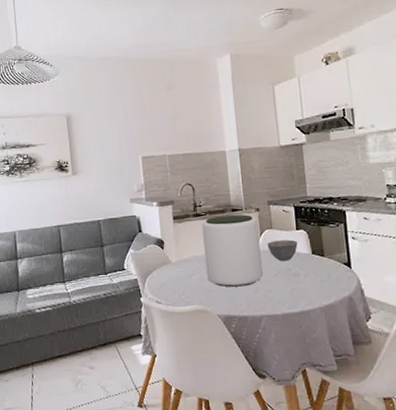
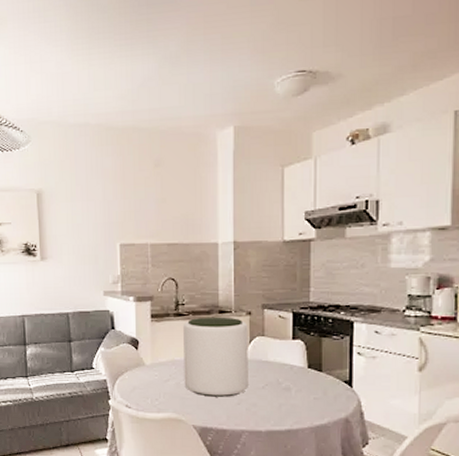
bowl: present [267,239,298,261] -> none [257,350,292,372]

